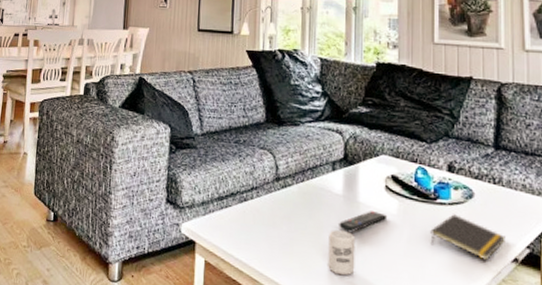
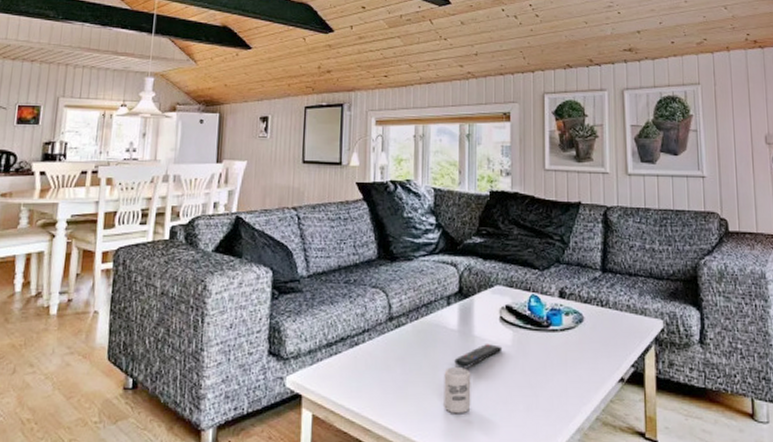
notepad: present [430,214,505,261] -> none [544,340,613,384]

